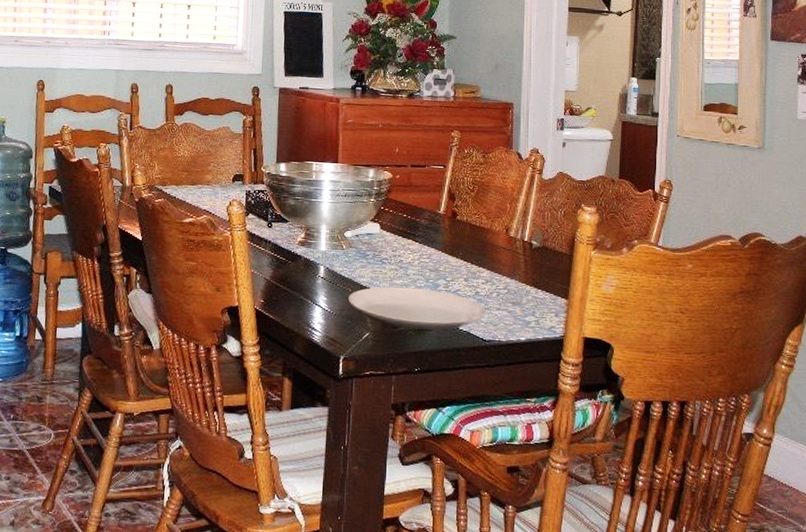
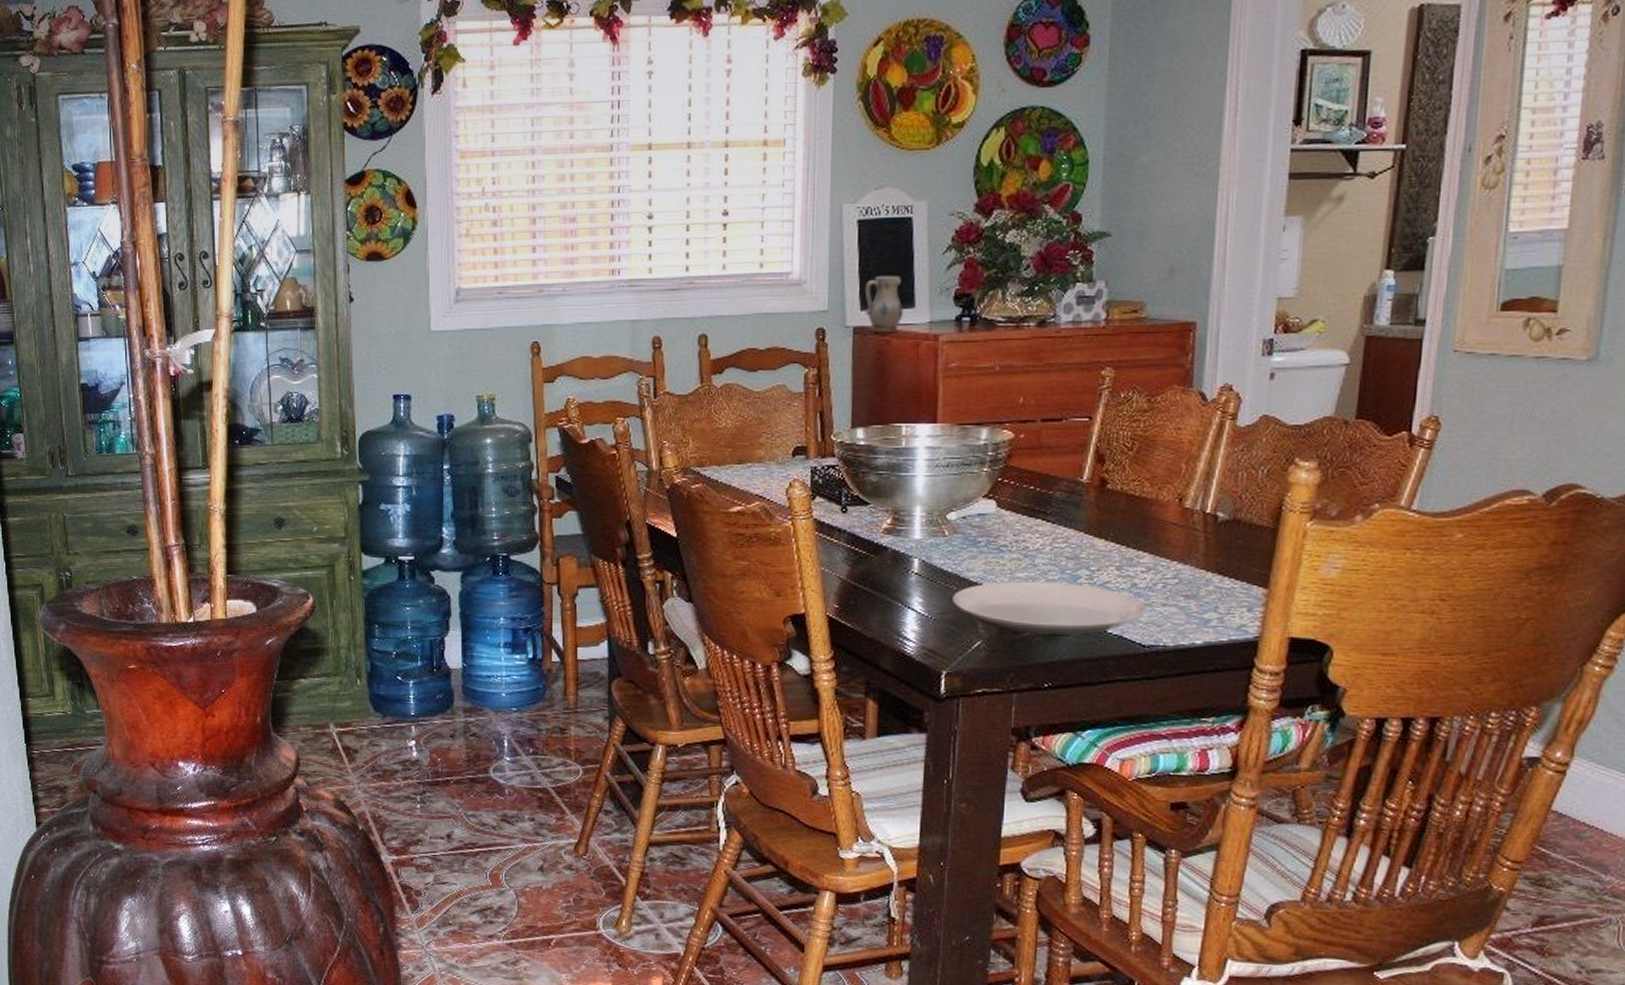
ceramic pitcher: none [288,52,315,95] -> present [864,275,903,334]

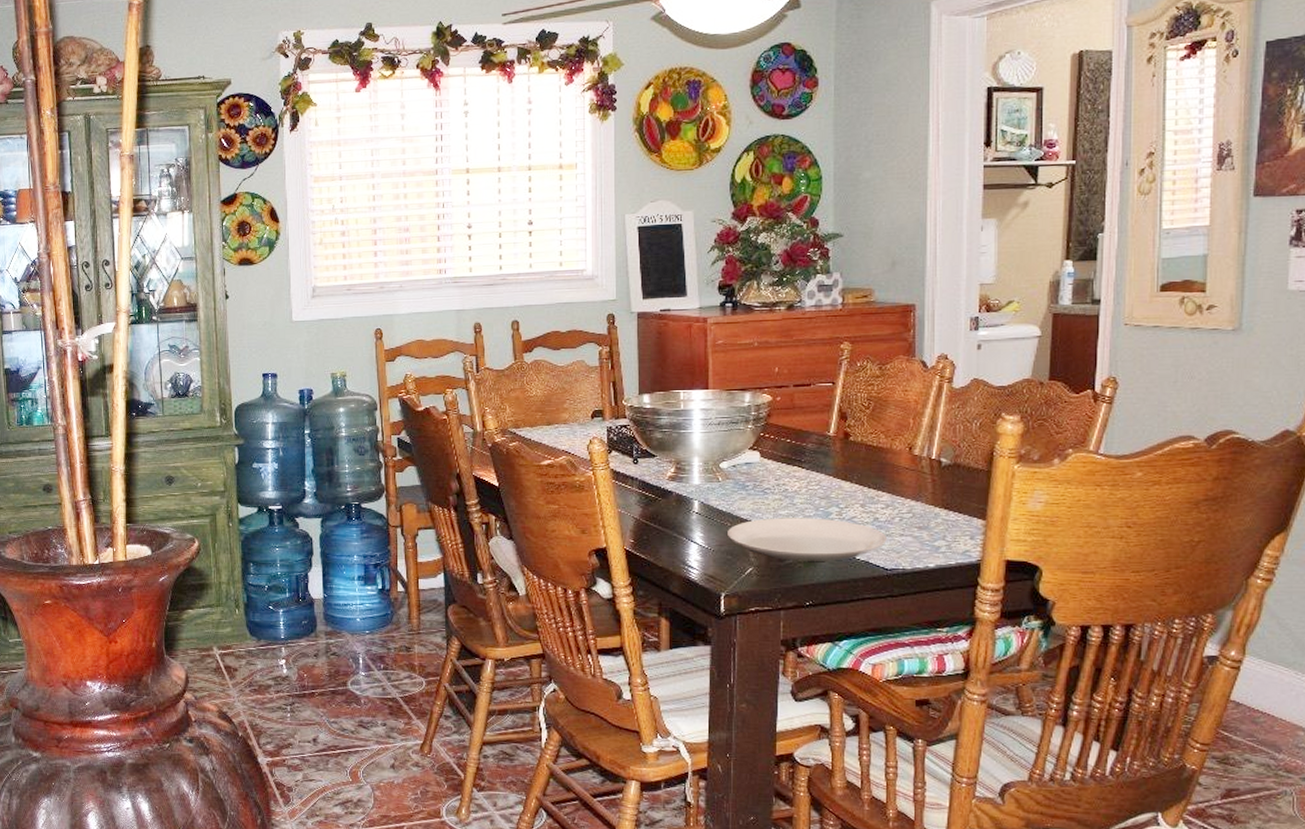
ceramic pitcher: present [864,275,903,334] -> none [645,270,678,318]

